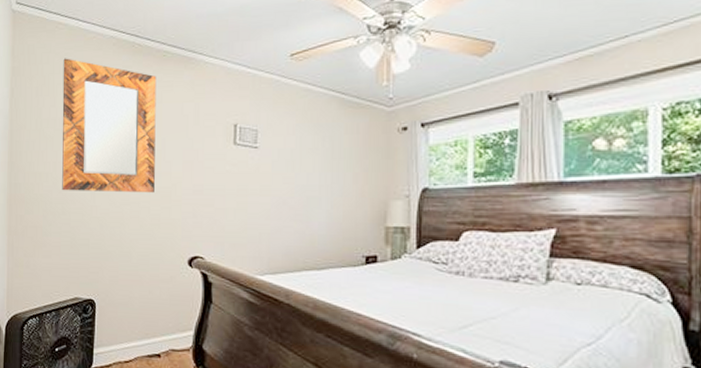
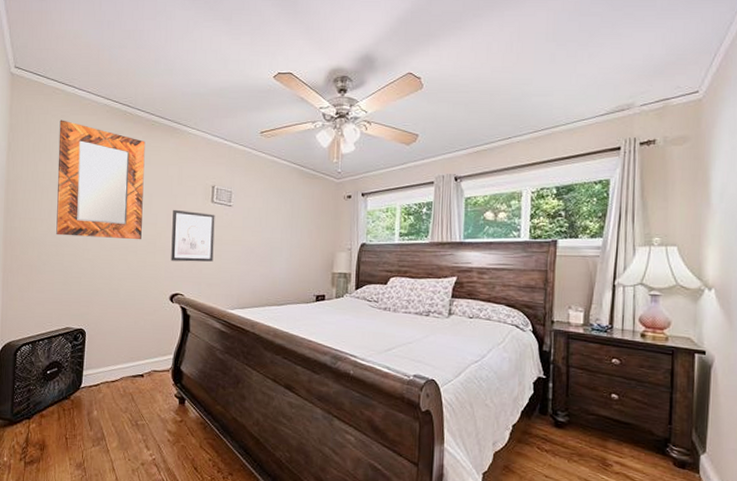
wall art: none [188,155,239,218] -> present [171,209,215,262]

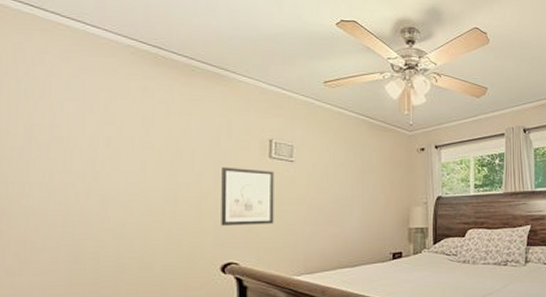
home mirror: present [56,120,145,240] -> none [62,61,184,204]

